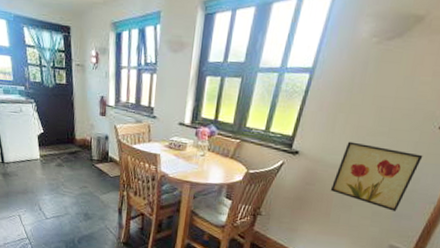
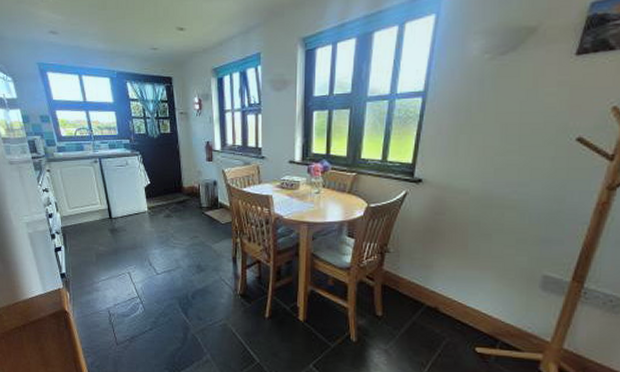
wall art: present [330,141,423,212] -> none [463,164,564,236]

